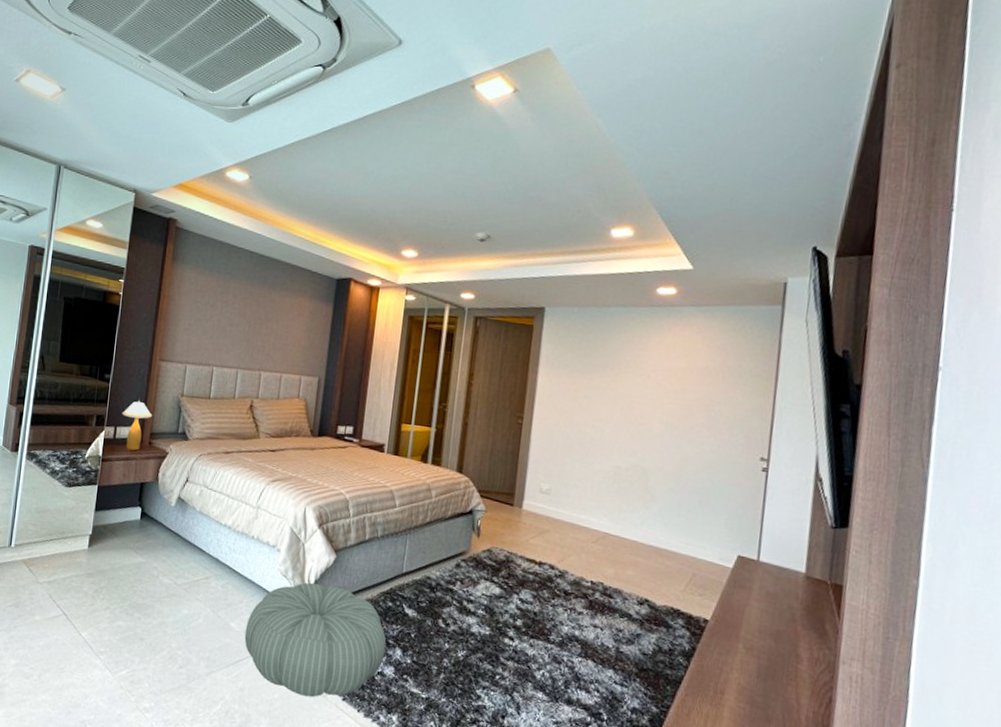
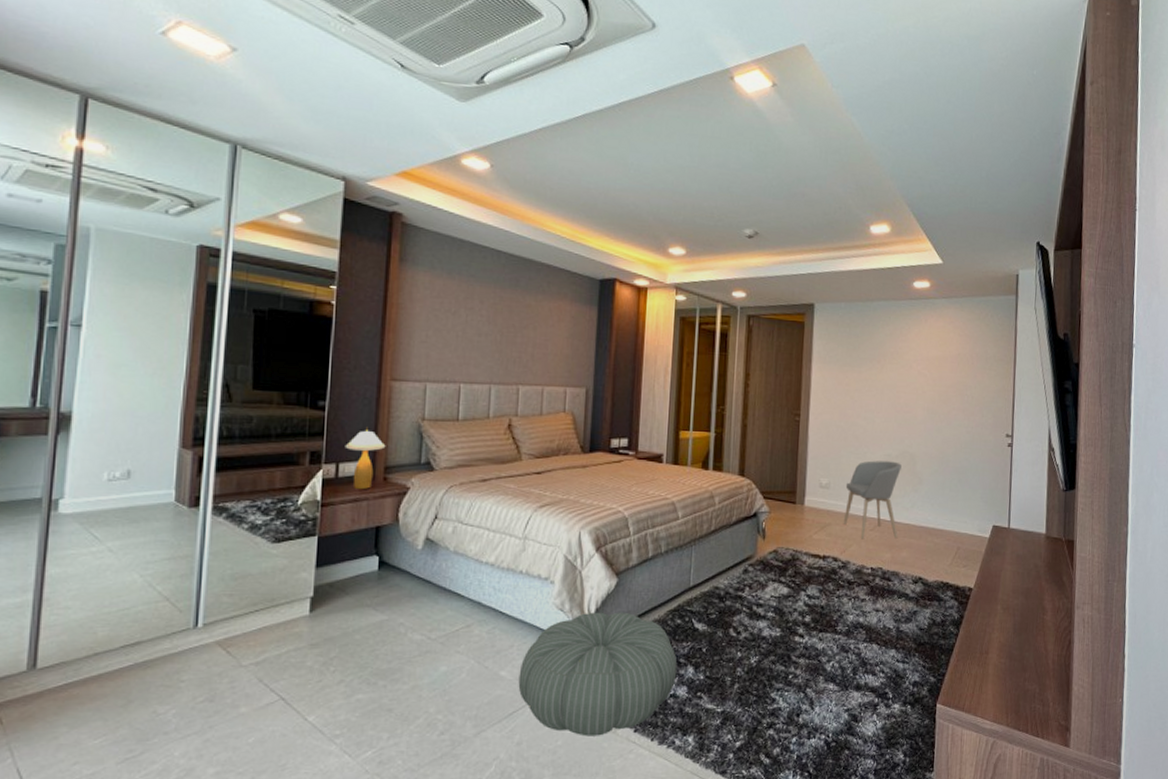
armchair: none [563,471,632,555] -> present [843,460,902,539]

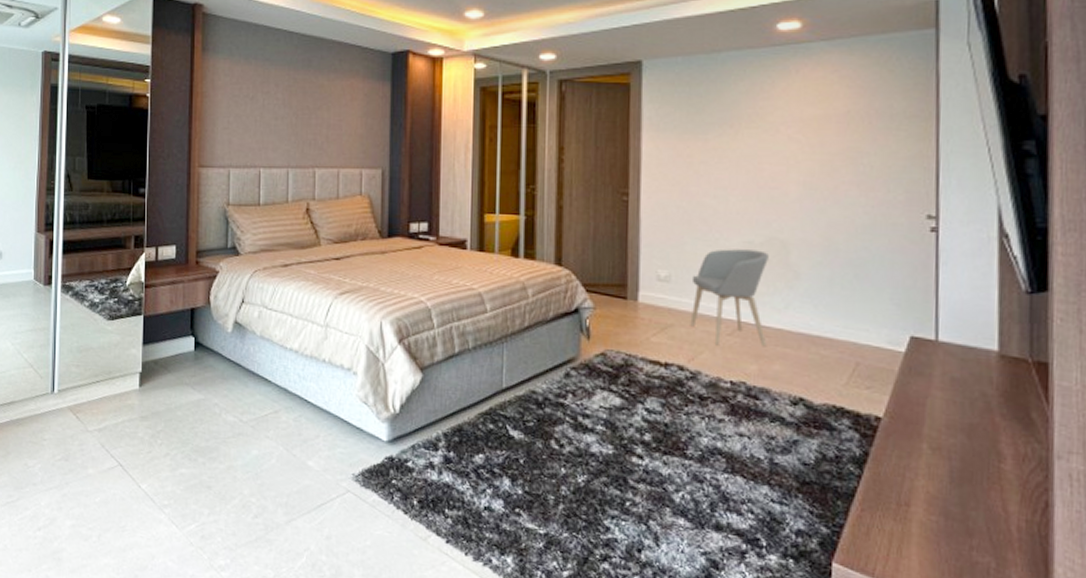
table lamp: present [345,427,386,489] -> none [162,212,197,272]
pouf: present [518,612,678,736] -> none [325,408,491,542]

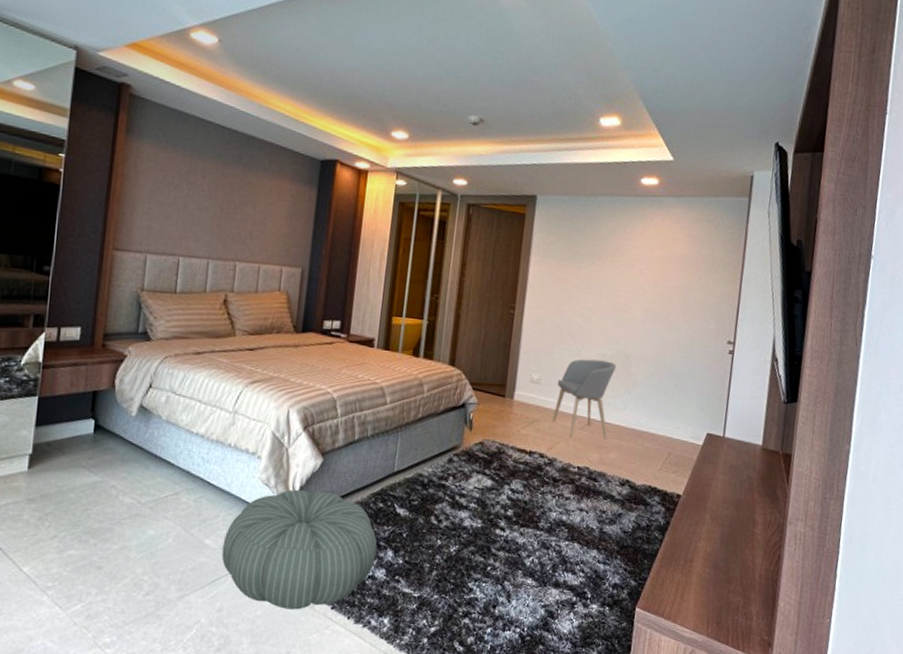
pouf: none [325,408,491,542] -> present [221,490,378,610]

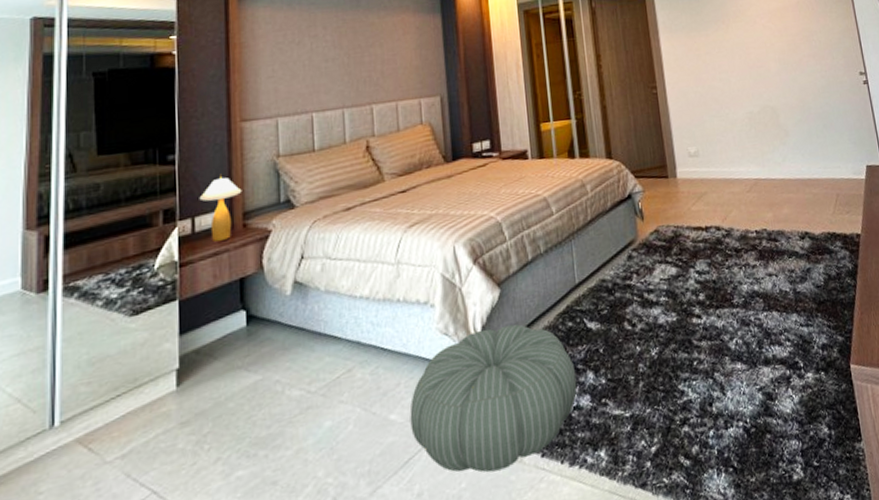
table lamp: none [67,294,106,354] -> present [199,174,242,242]
armchair: present [552,359,616,440] -> none [714,118,776,203]

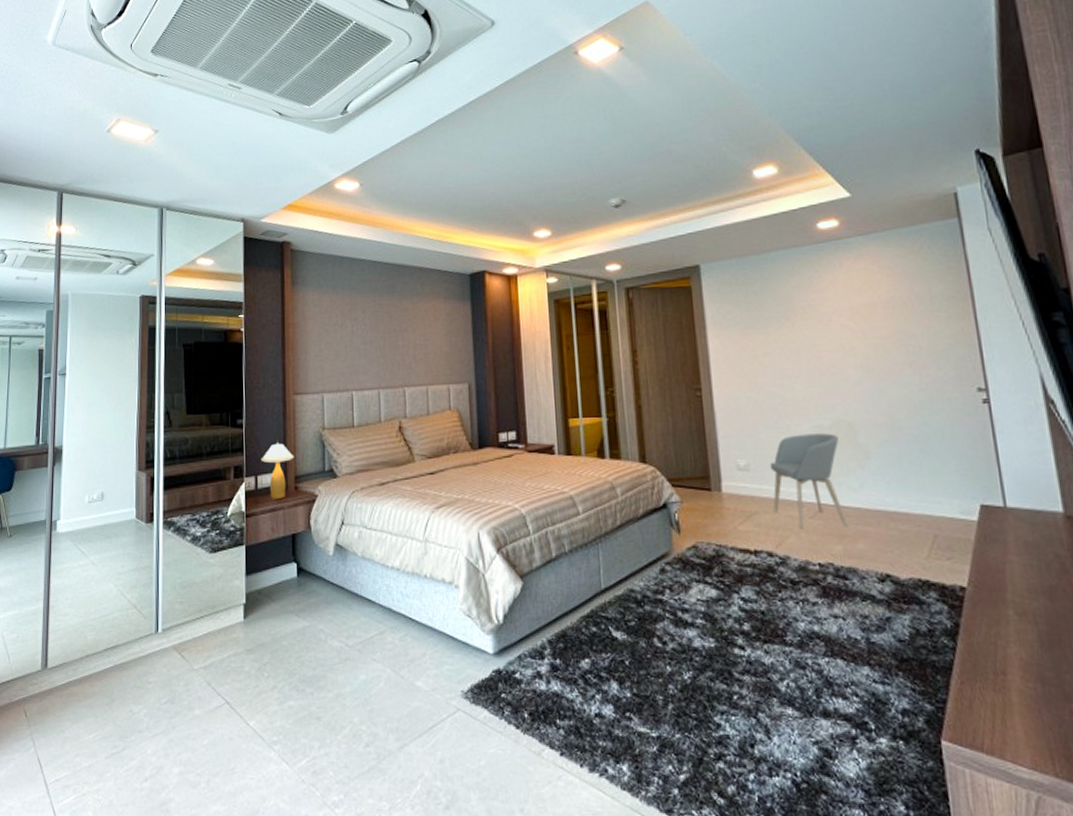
pouf: present [410,324,577,473] -> none [434,618,600,758]
armchair: none [714,118,776,203] -> present [769,433,849,529]

